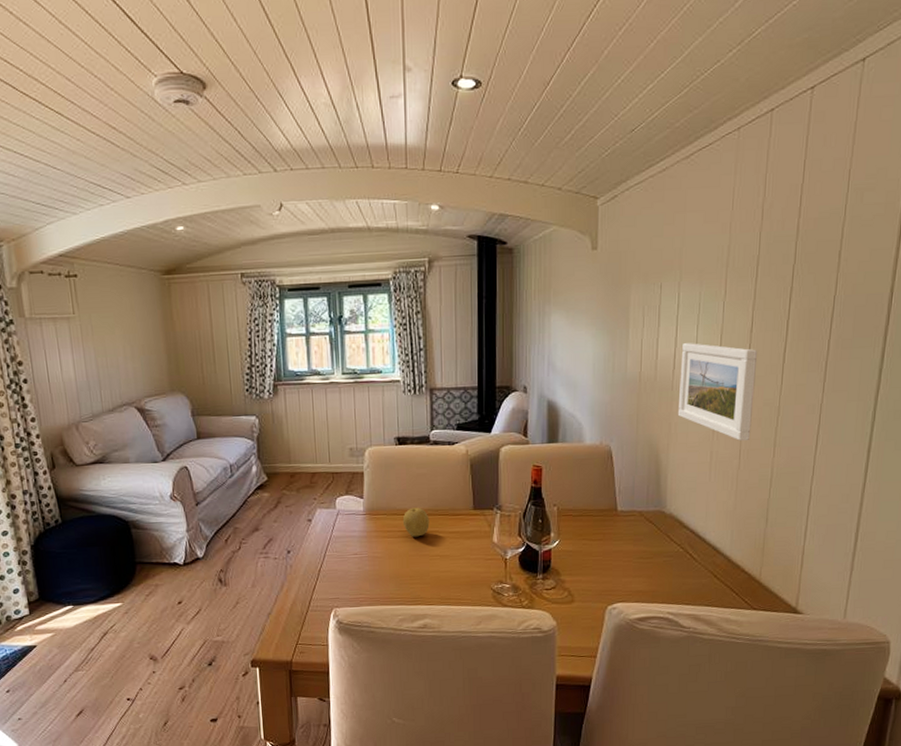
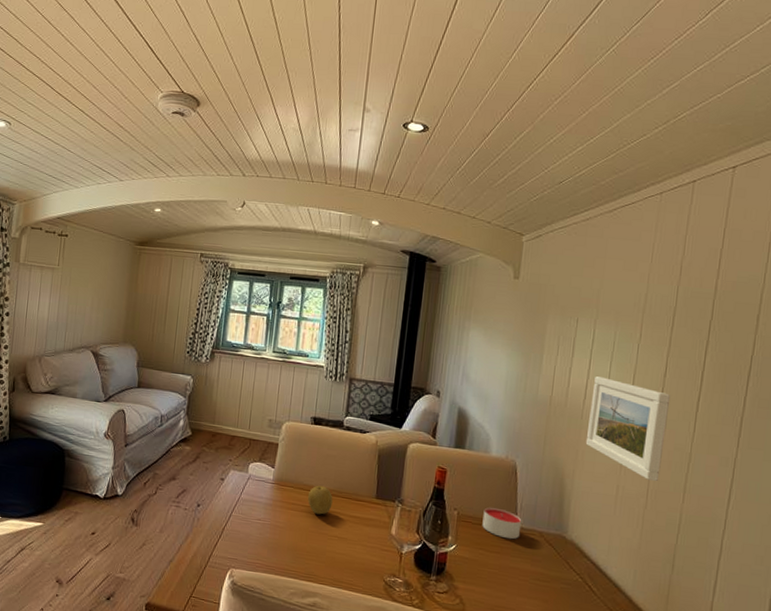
candle: none [583,496,621,525] -> present [482,507,522,540]

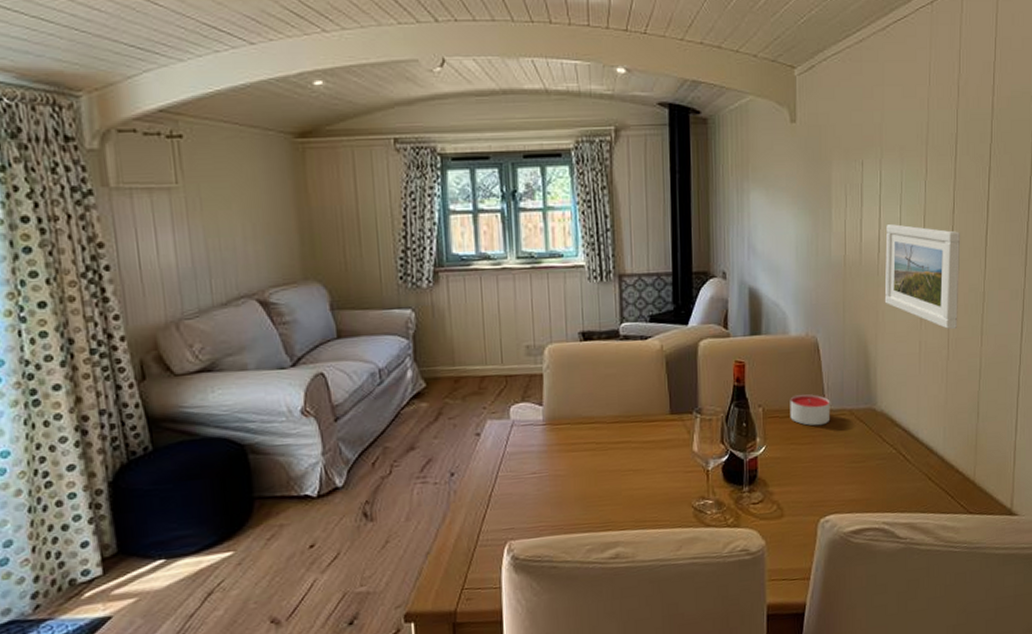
fruit: present [307,485,333,515] -> none [589,413,621,450]

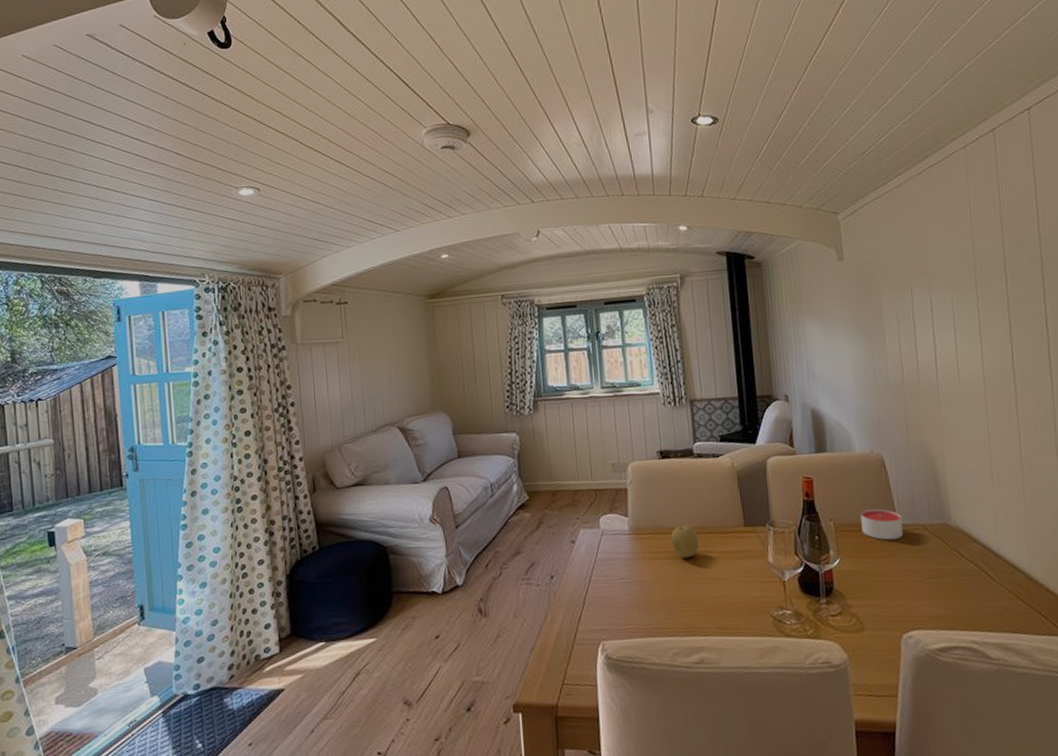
fruit: none [589,413,621,450] -> present [670,525,699,558]
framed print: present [884,224,961,330] -> none [942,346,1029,446]

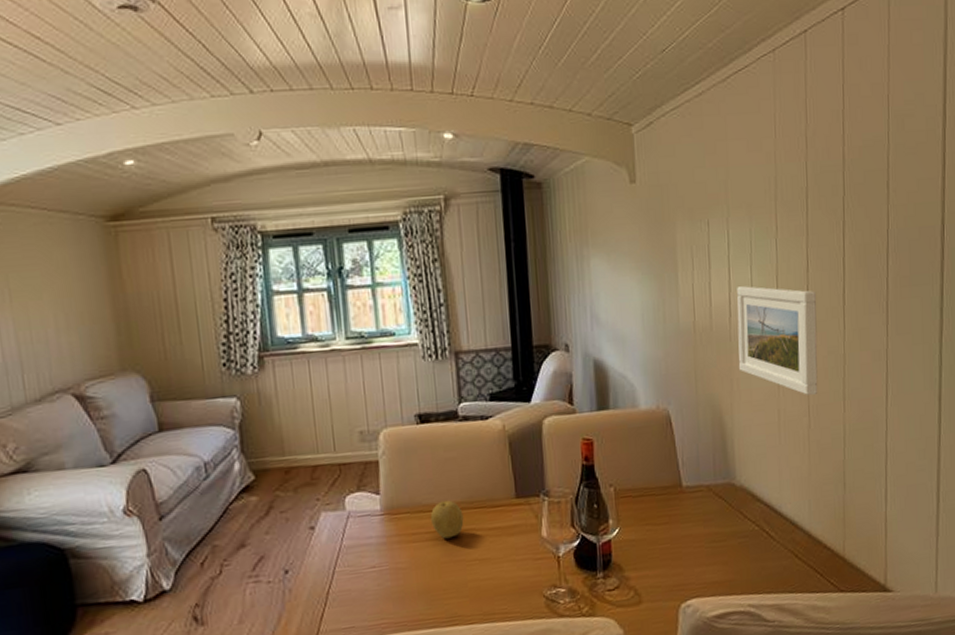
candle: present [860,508,904,540] -> none [643,470,687,505]
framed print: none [942,346,1029,446] -> present [736,286,818,396]

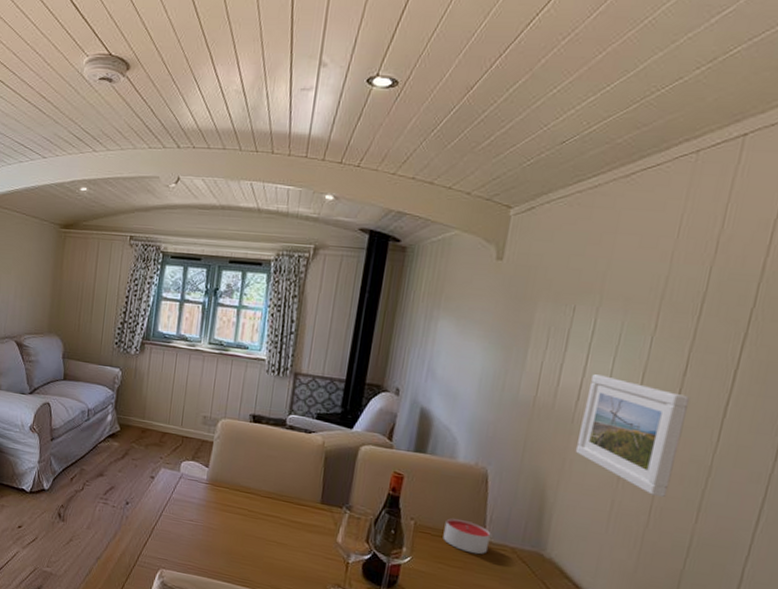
fruit: present [430,500,464,539] -> none [244,487,273,518]
candle: none [643,470,687,505] -> present [443,518,491,554]

